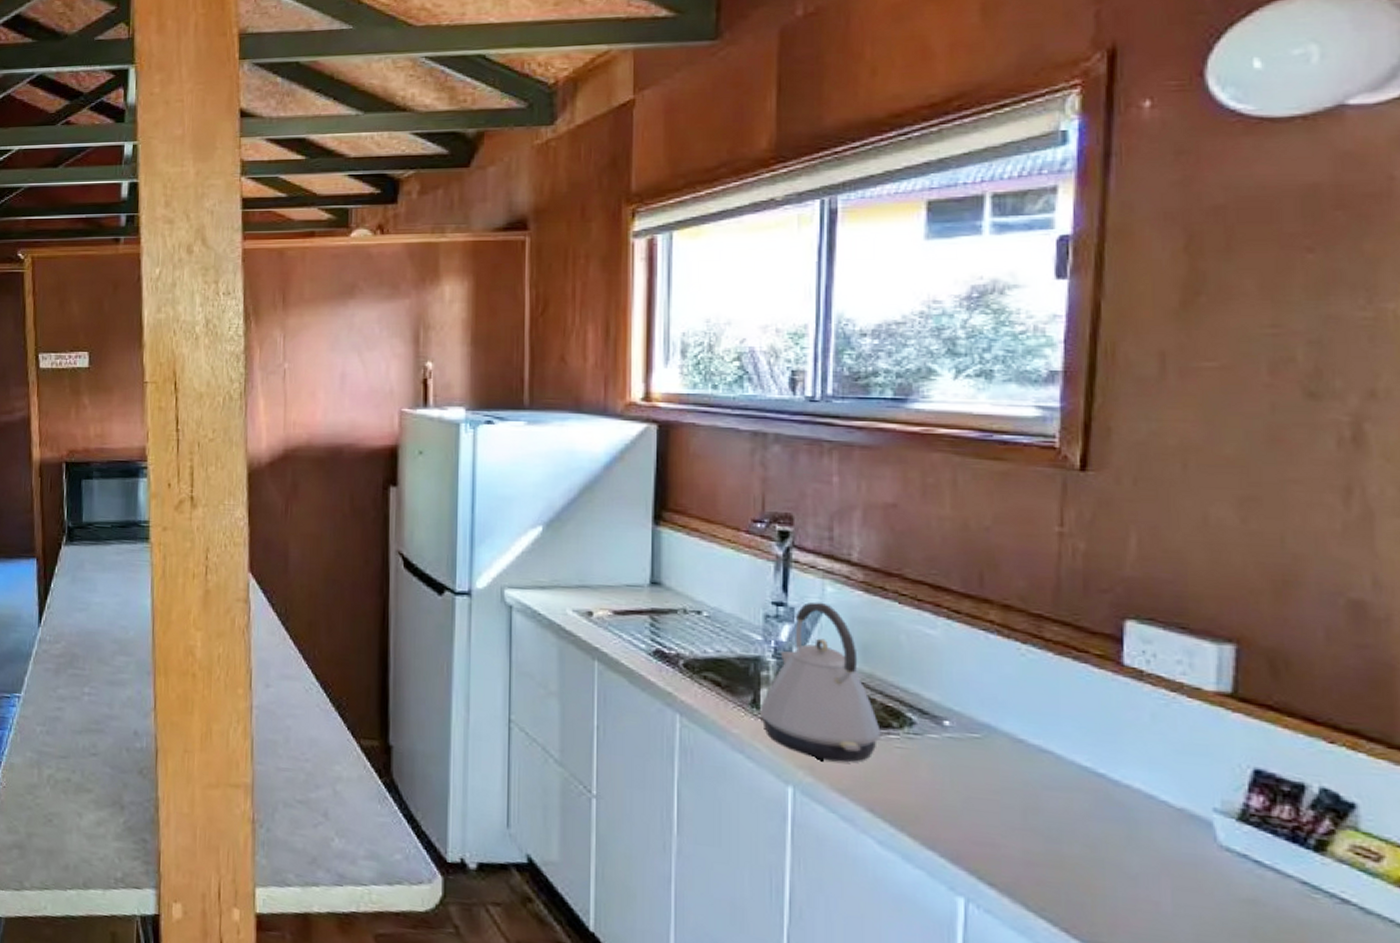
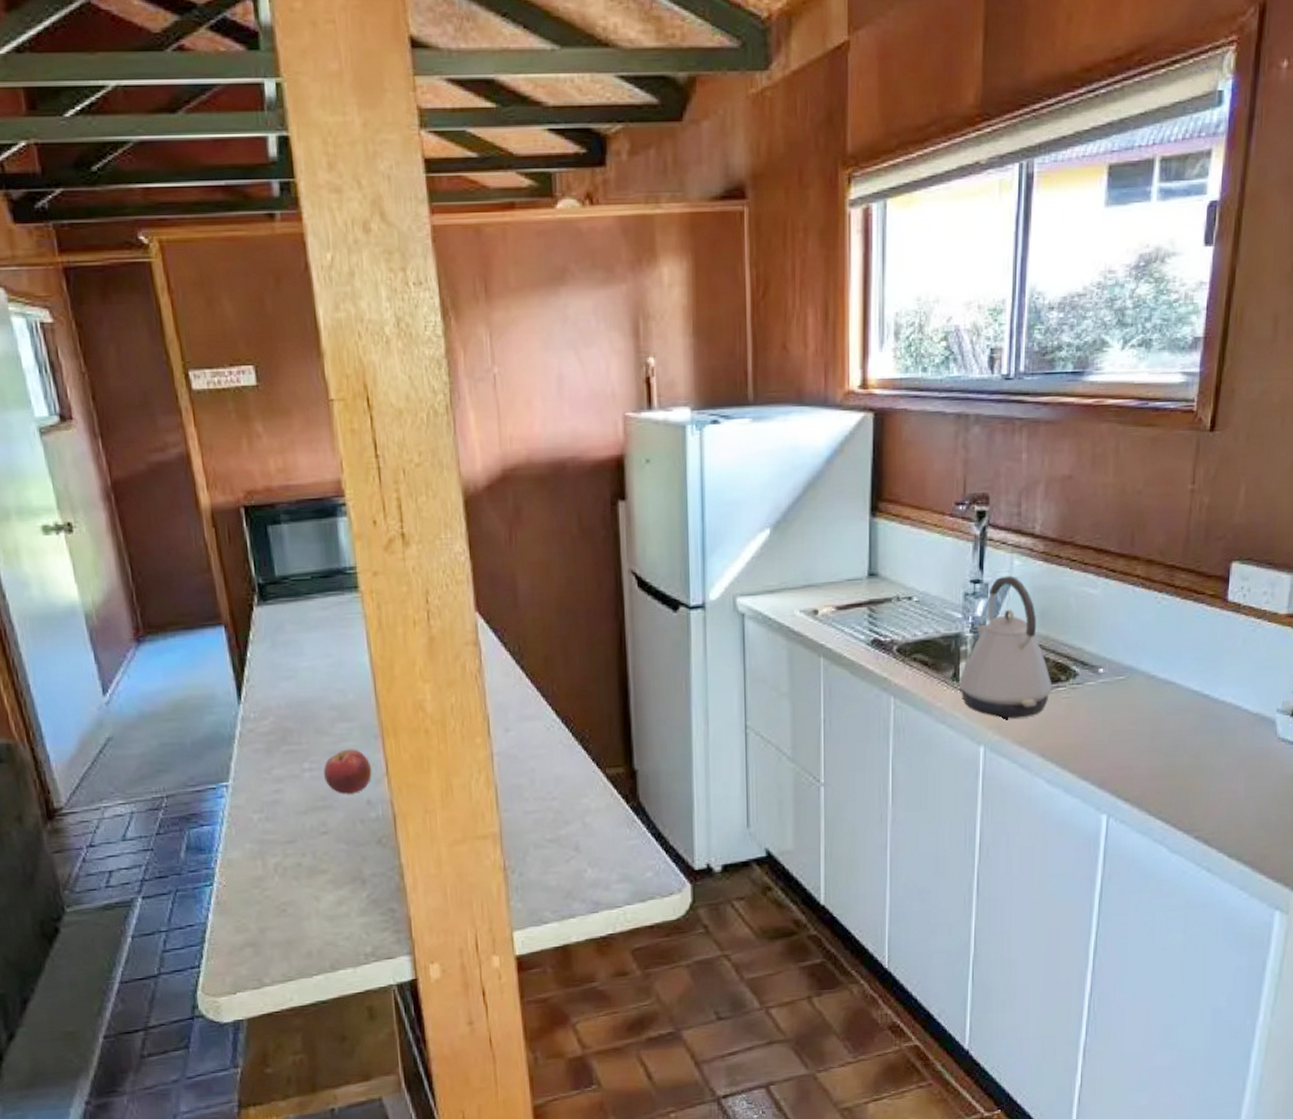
fruit: none [99,680,142,723] -> present [323,749,372,794]

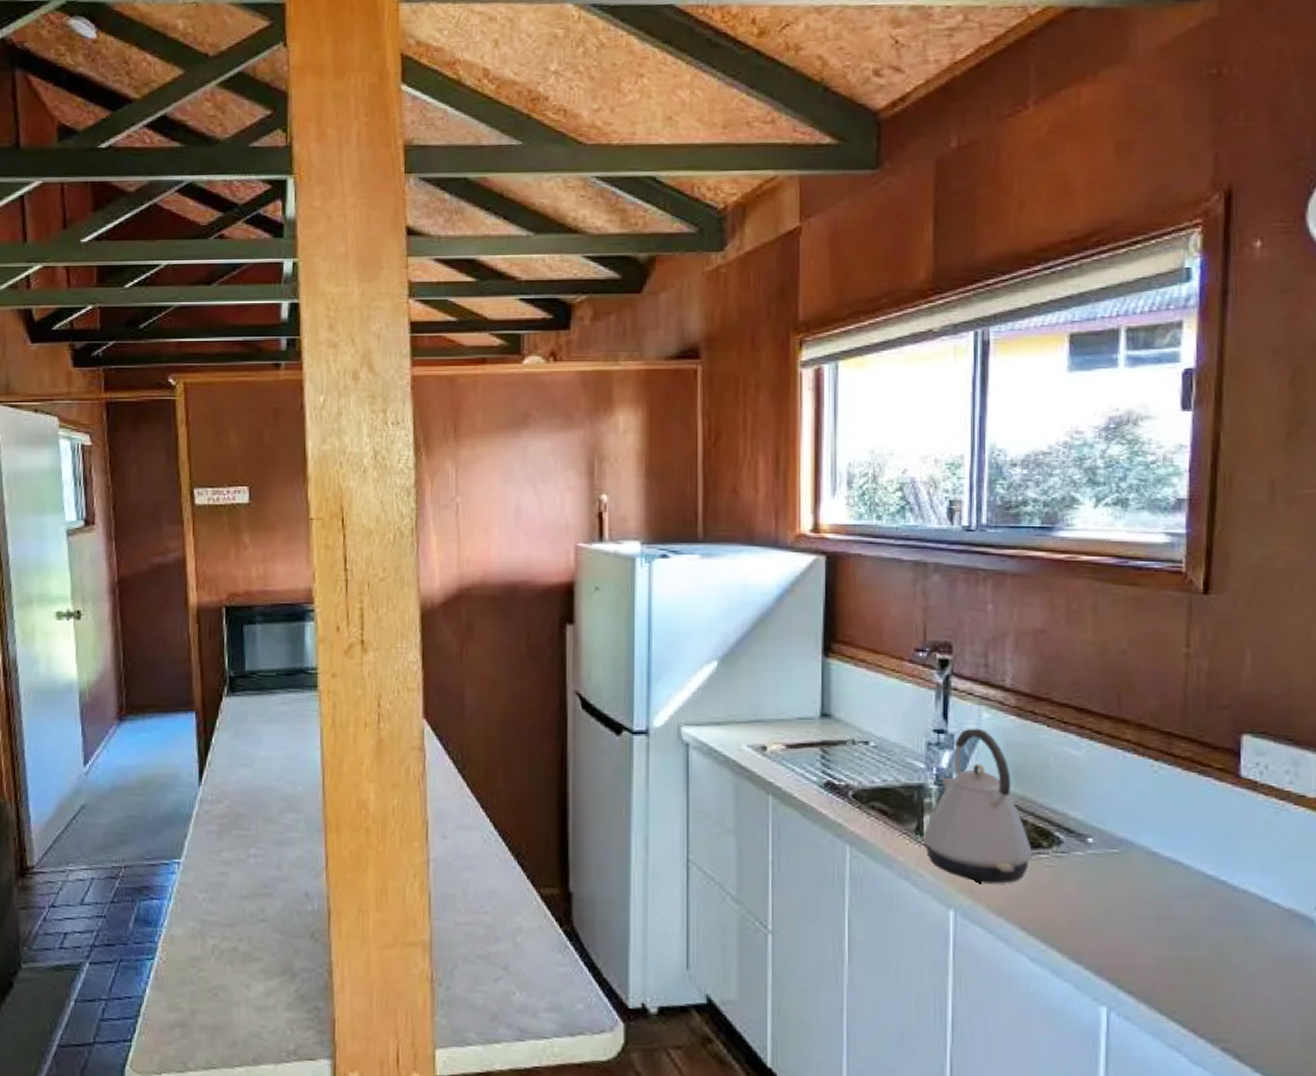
fruit: present [323,749,372,794] -> none [267,839,313,884]

